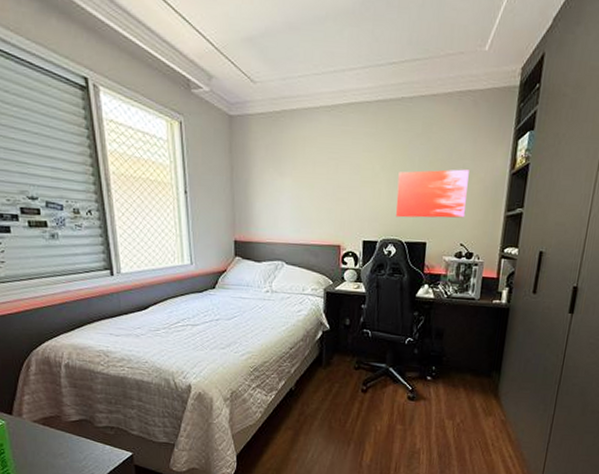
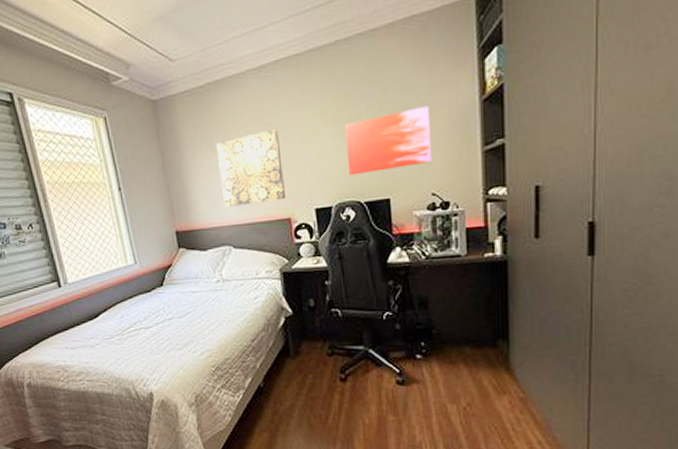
wall art: none [283,163,341,228] -> present [215,128,285,207]

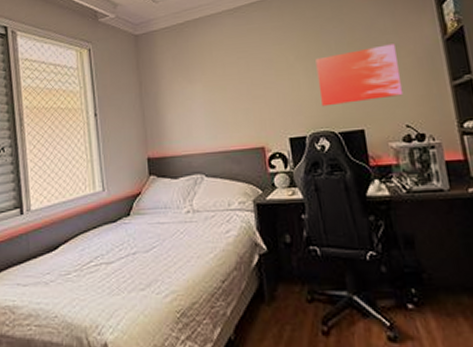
wall art: present [215,128,285,207] -> none [191,61,259,134]

